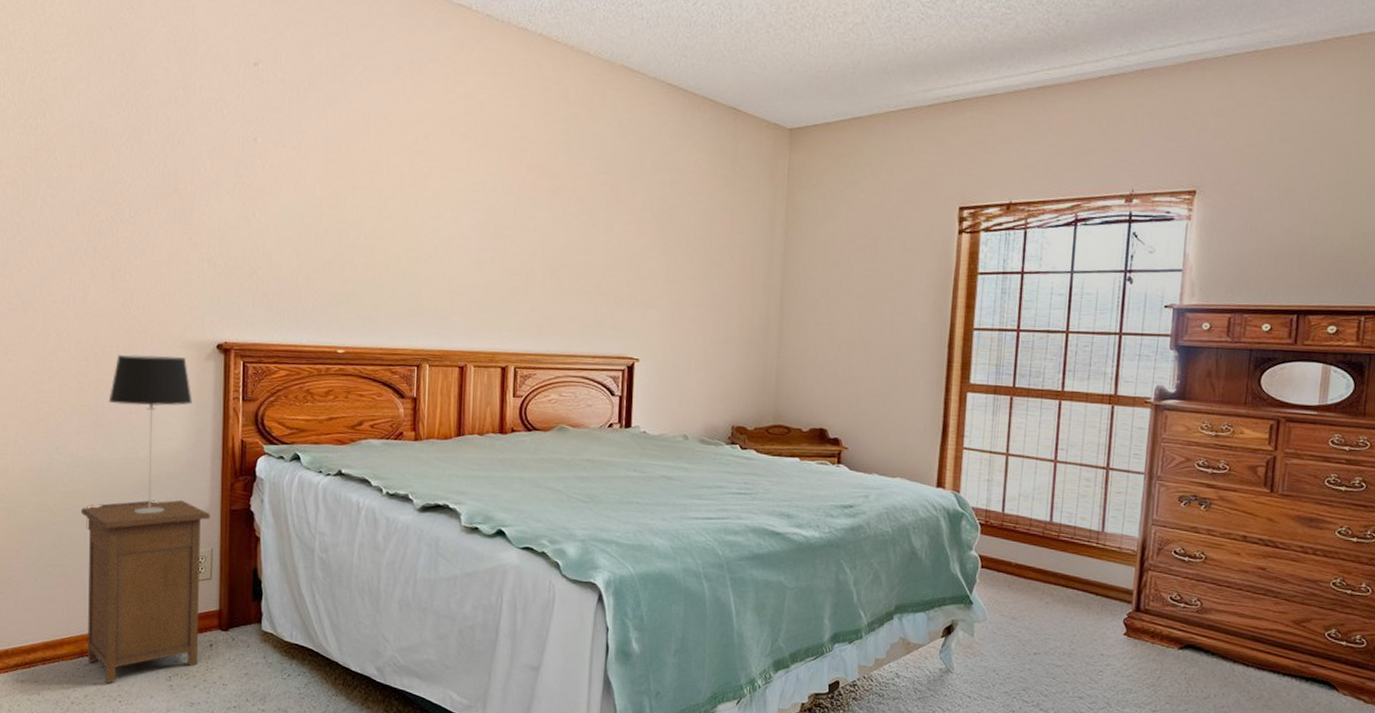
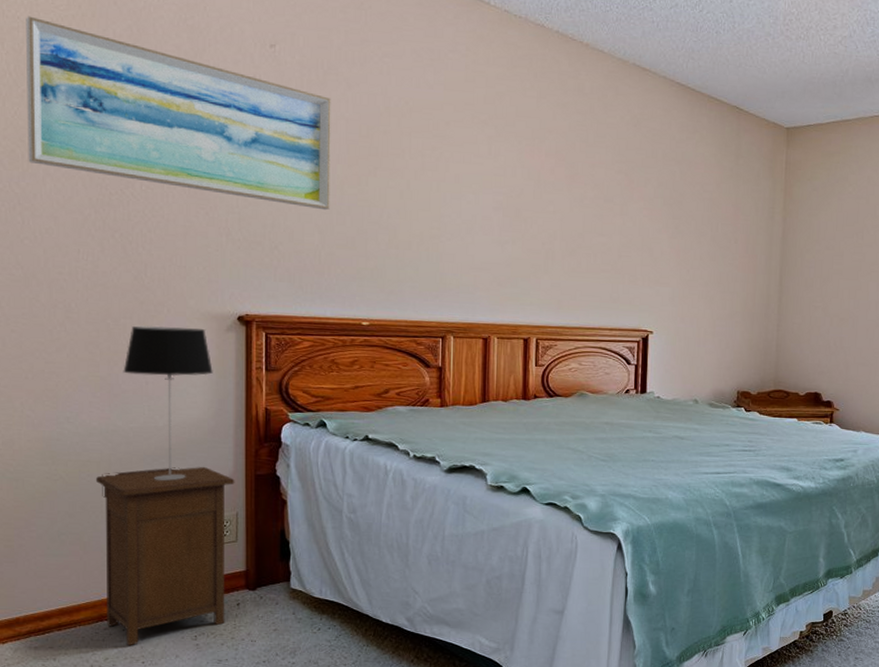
wall art: none [28,46,312,233] -> present [26,16,331,211]

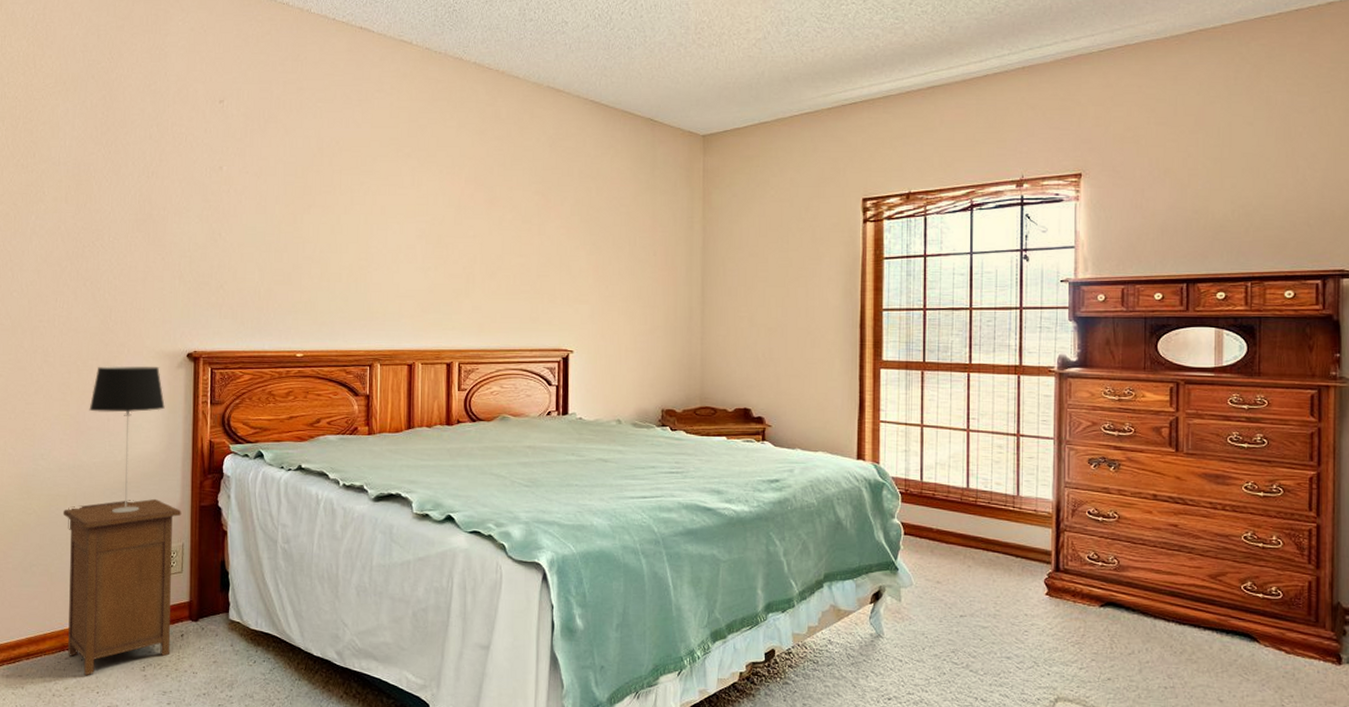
wall art: present [26,16,331,211] -> none [19,95,271,249]

